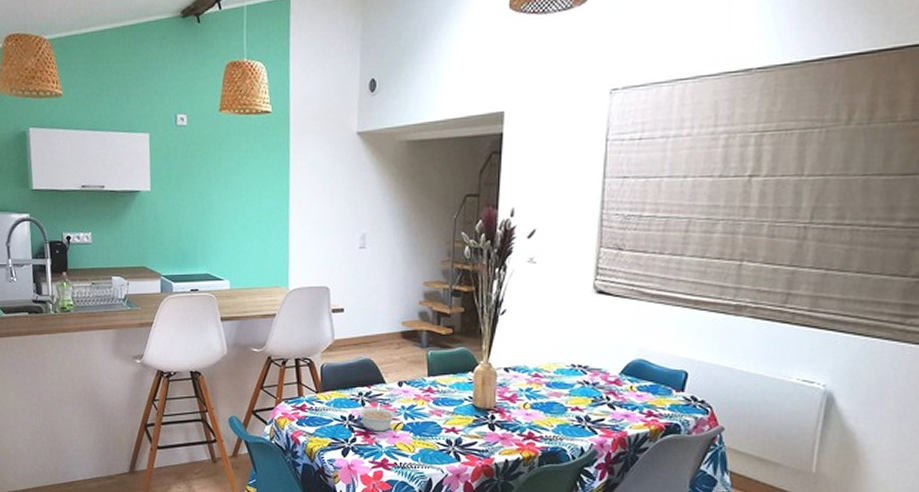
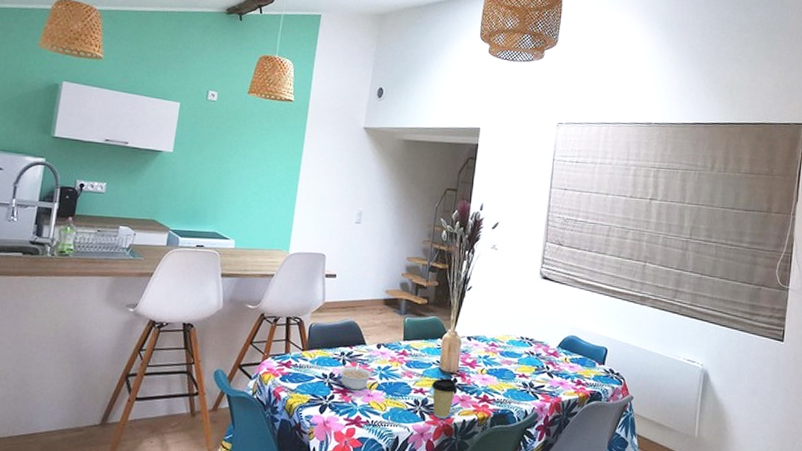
coffee cup: none [465,415,496,459] -> present [432,378,457,419]

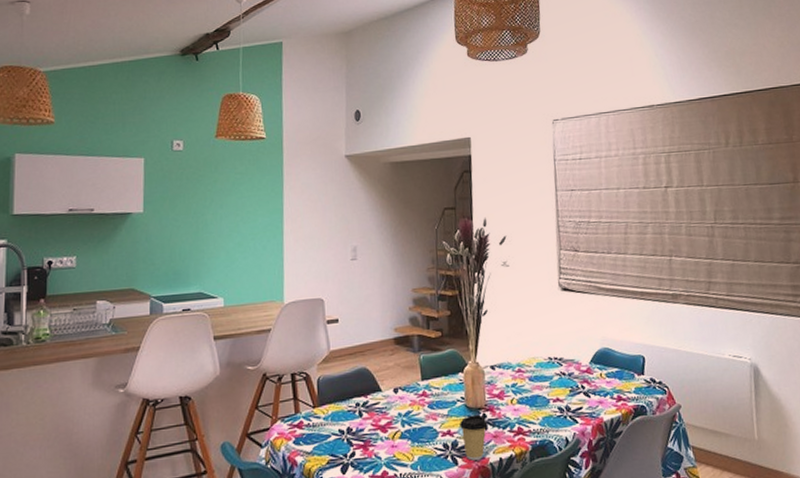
legume: present [338,361,373,391] -> none [355,411,394,444]

